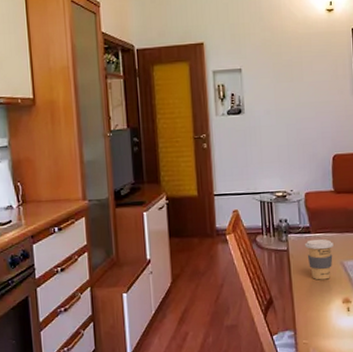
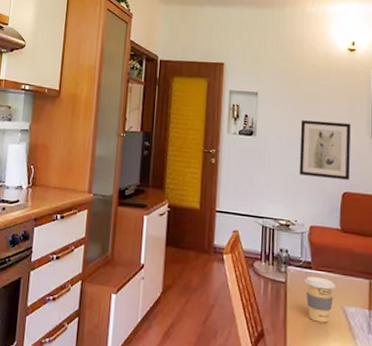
wall art: none [287,86,338,145] -> present [299,120,351,180]

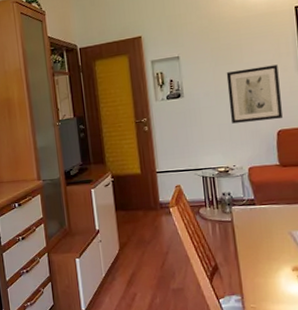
coffee cup: present [305,276,335,323] -> none [250,210,281,249]

